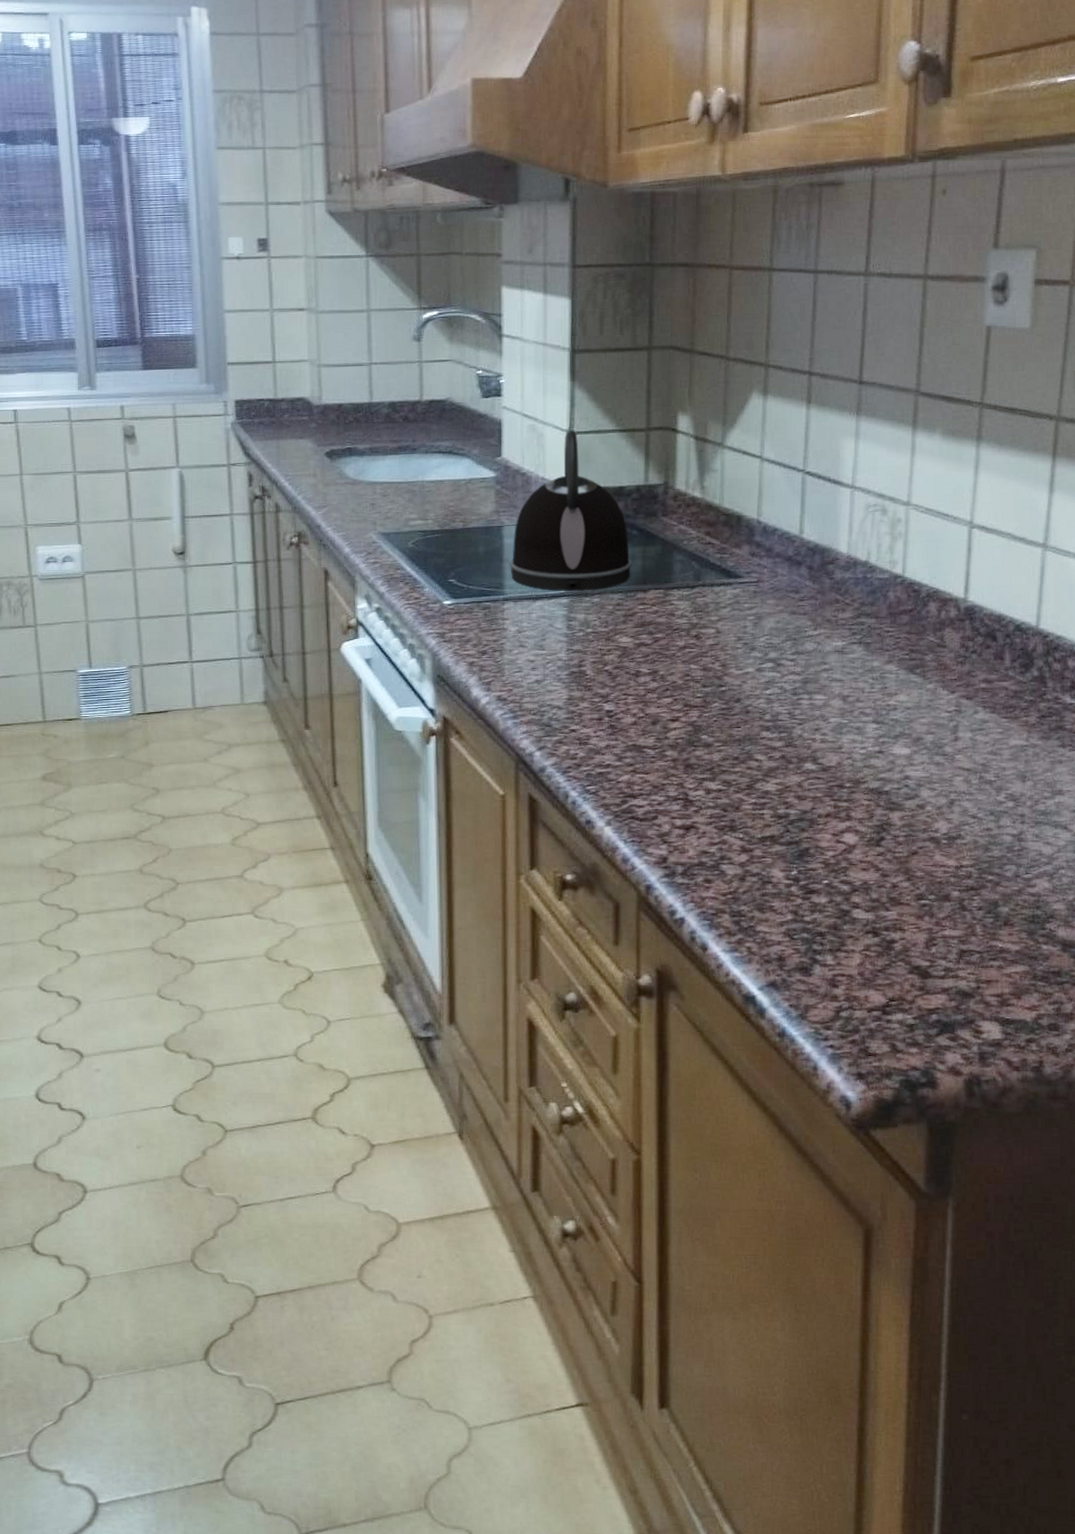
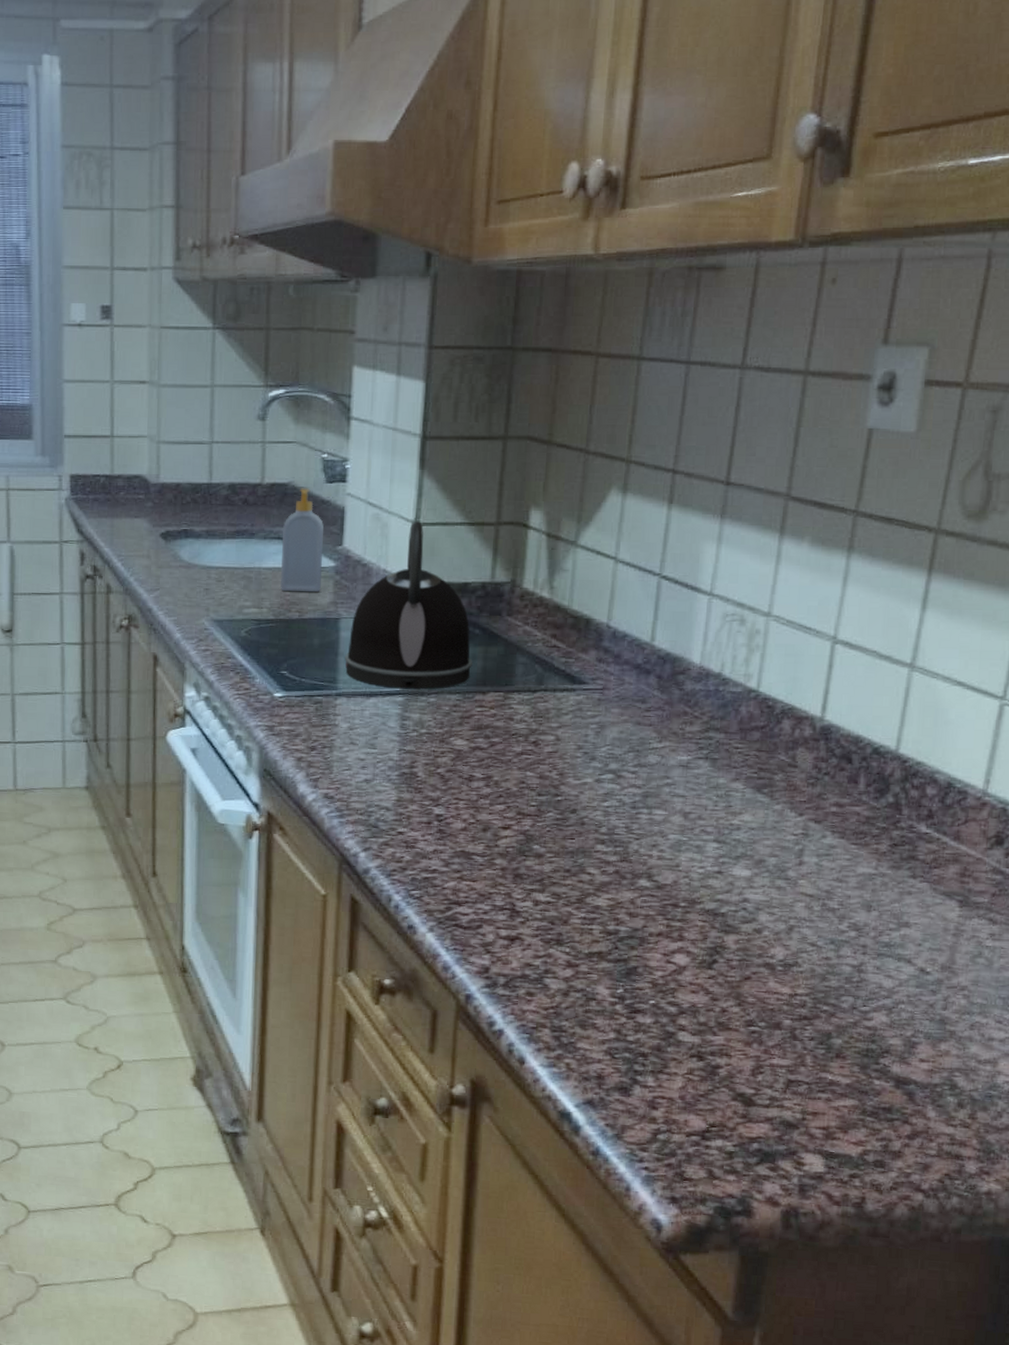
soap bottle: none [442,403,484,503] -> present [281,488,324,593]

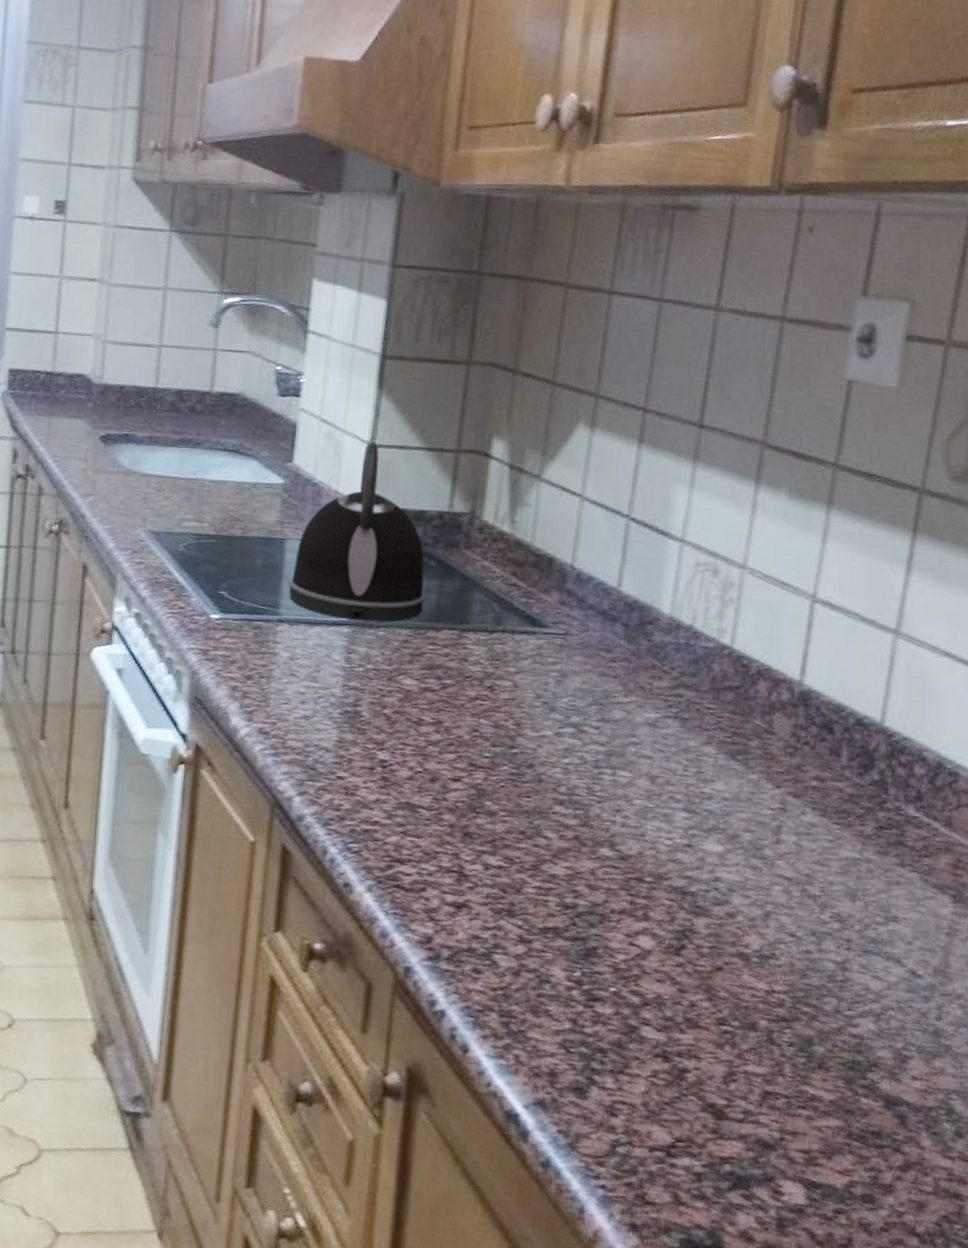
soap bottle: present [281,488,324,593] -> none [224,399,274,510]

